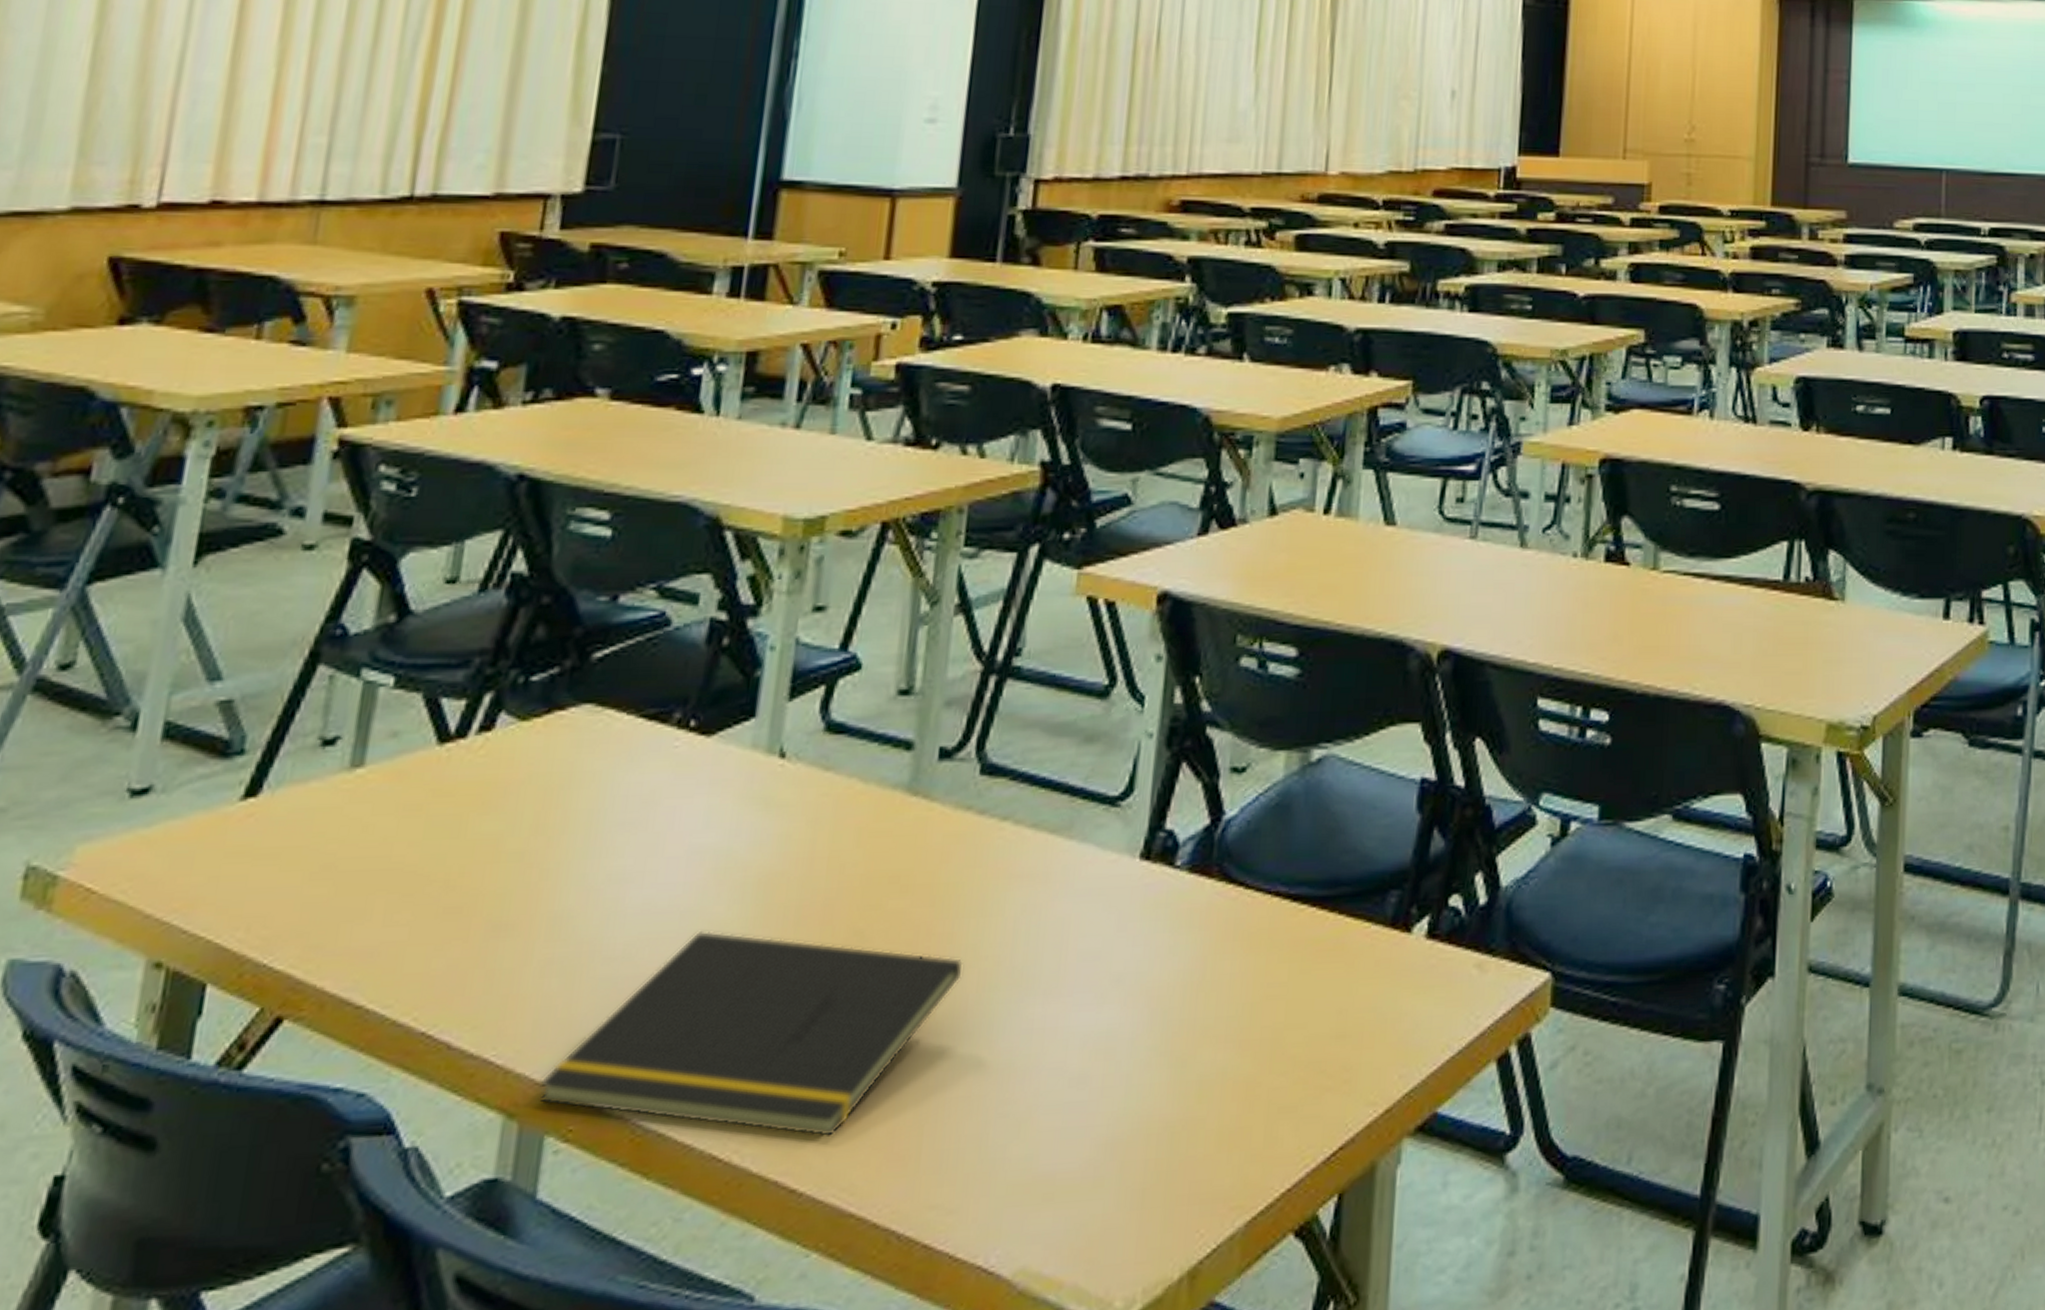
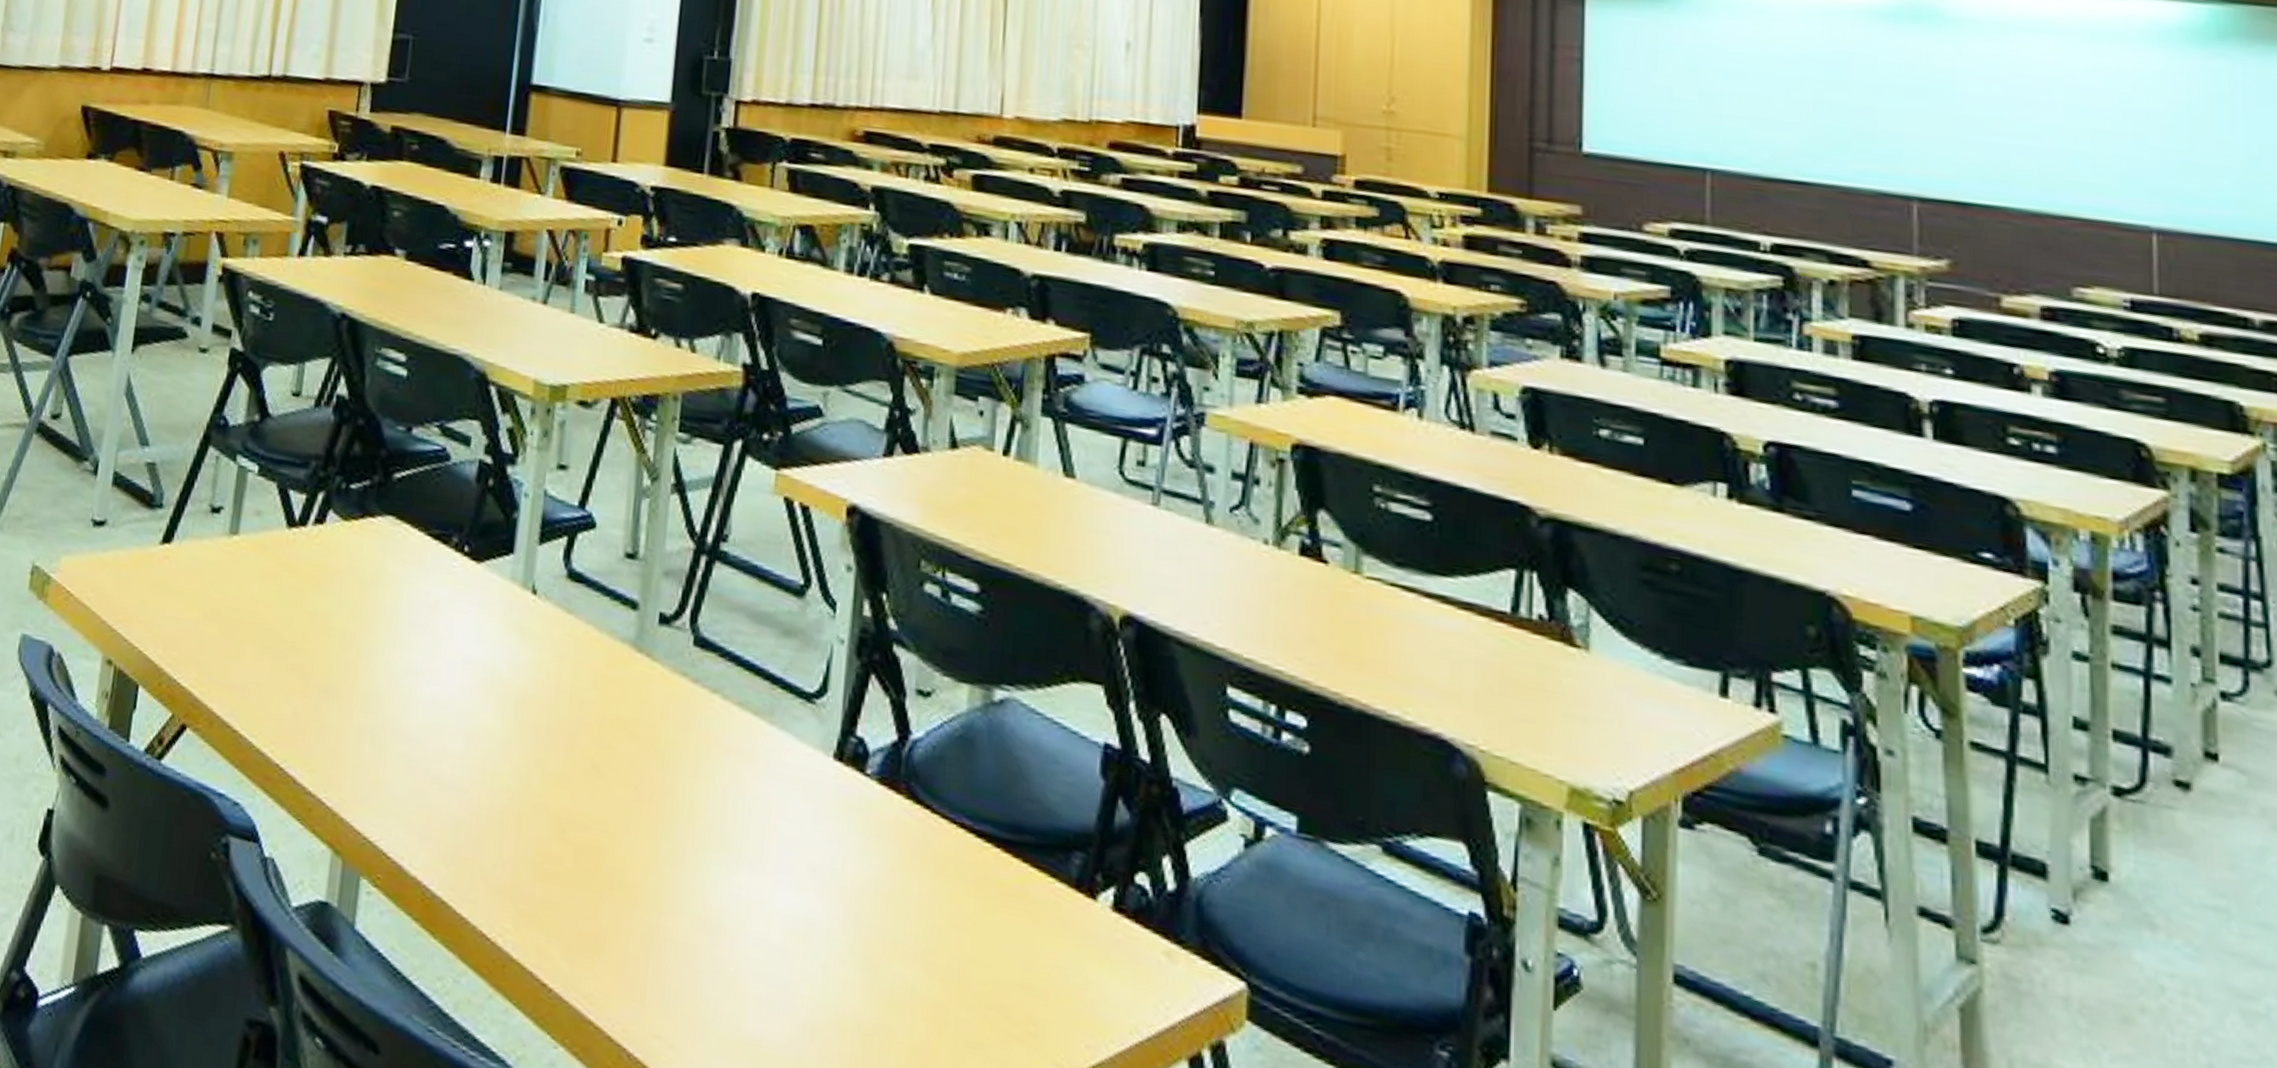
notepad: present [539,930,964,1138] -> none [357,731,681,946]

